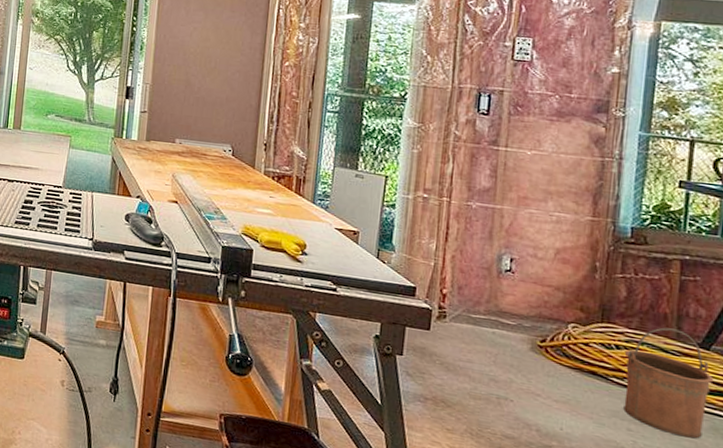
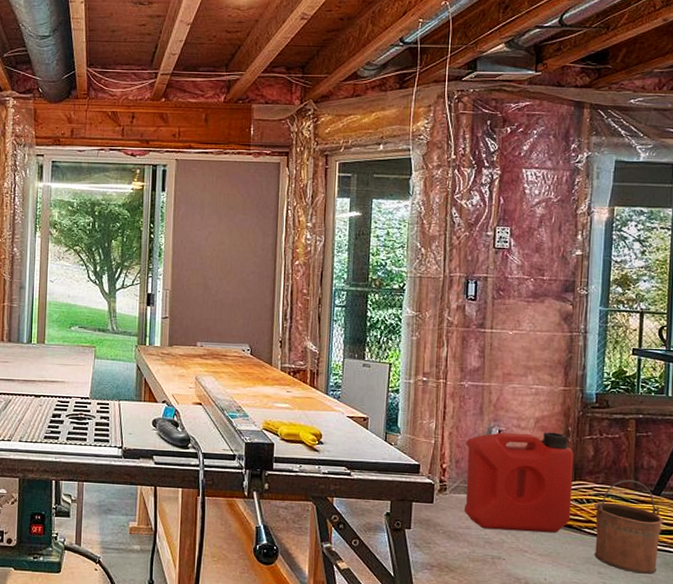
fuel can: none [465,260,602,379] -> present [463,432,574,533]

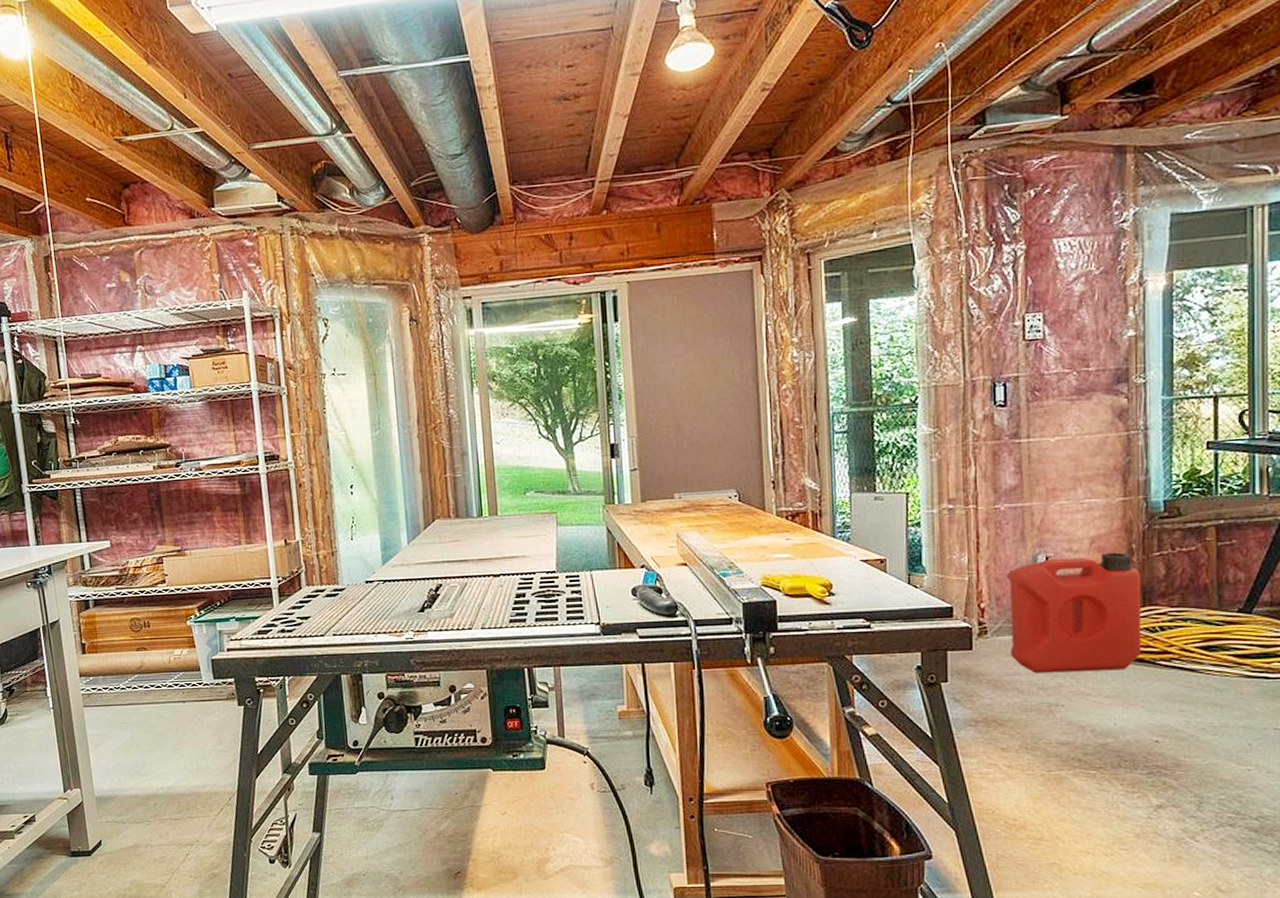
bucket: present [593,480,664,574] -> none [1169,598,1259,707]

